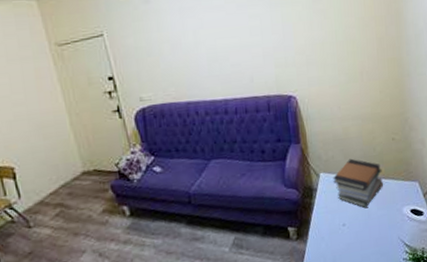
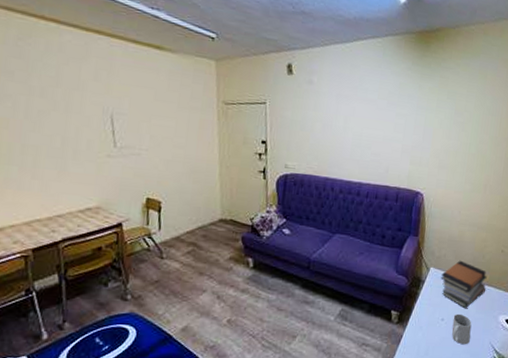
mug: none [355,214,377,246] -> present [451,313,472,345]

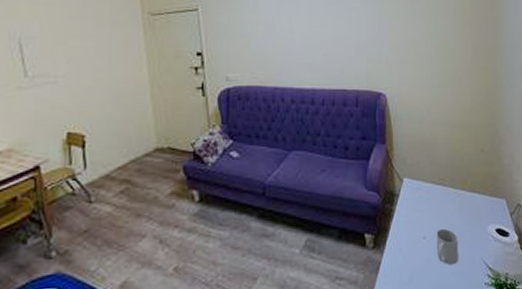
book stack: present [441,260,487,309] -> none [417,166,468,222]

